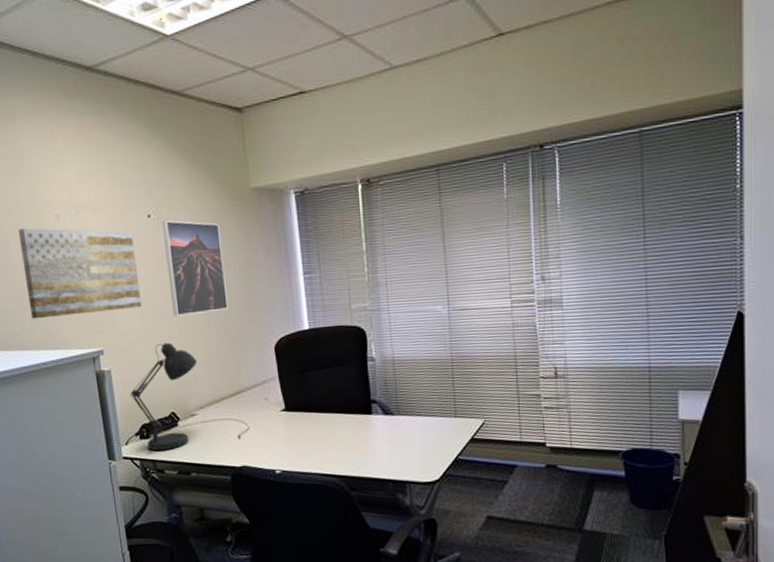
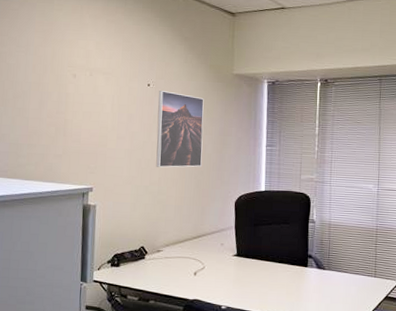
wall art: present [17,228,142,319] -> none [37,81,133,157]
desk lamp: present [130,342,198,455] -> none [108,188,170,280]

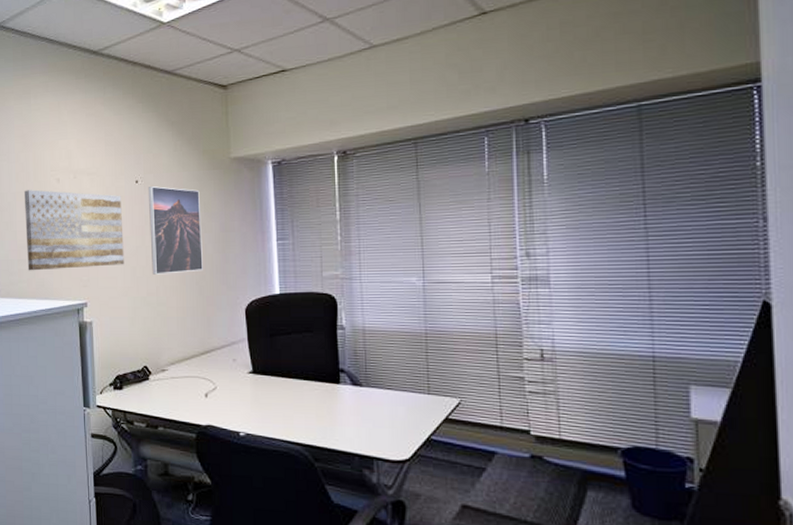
wall art: none [37,81,133,157] -> present [23,189,124,271]

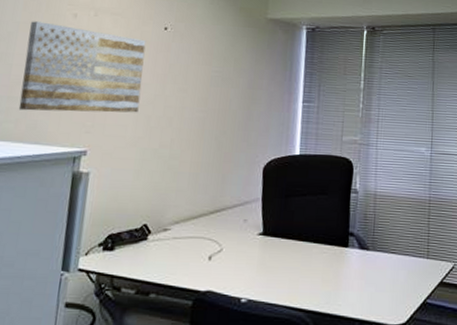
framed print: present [147,186,203,275] -> none [168,35,232,127]

